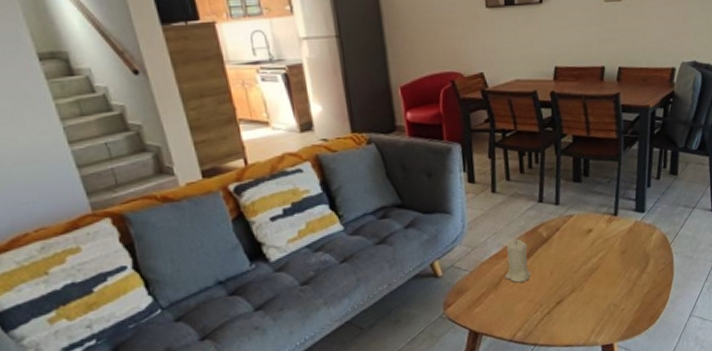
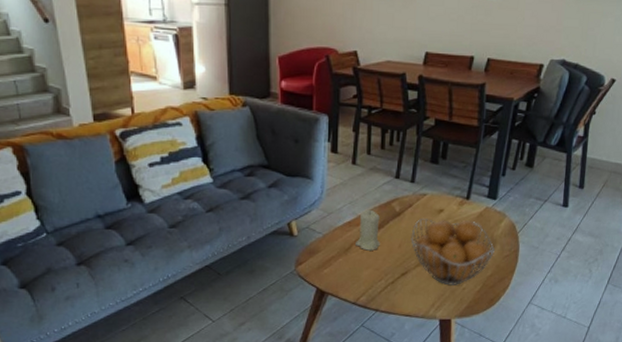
fruit basket: none [562,237,649,308] -> present [411,219,495,286]

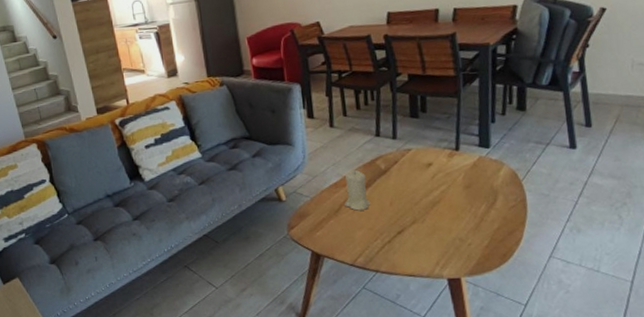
fruit basket: present [411,219,495,286] -> none [401,171,498,242]

